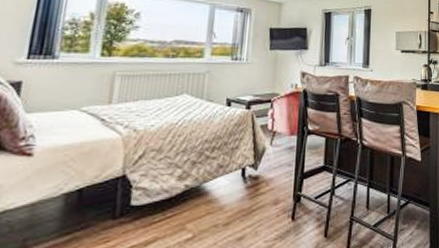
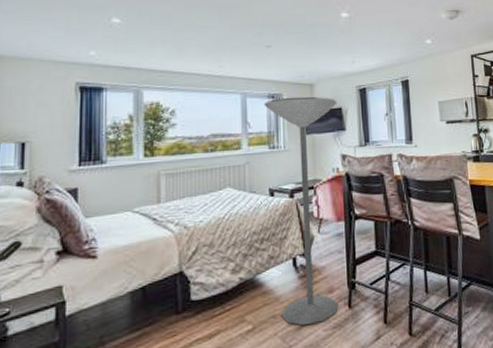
floor lamp: none [223,12,303,236] -> present [264,96,339,326]

